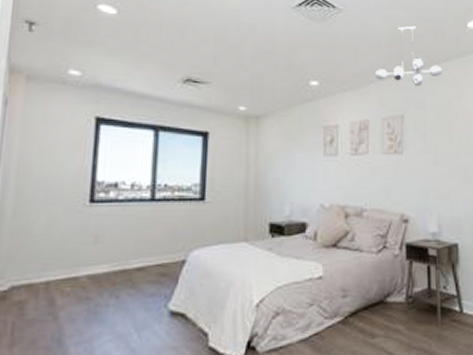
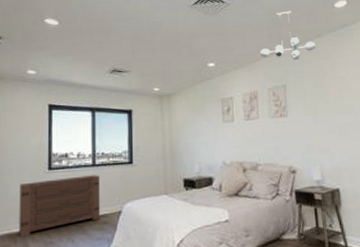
dresser: none [42,212,159,290] -> present [18,175,100,238]

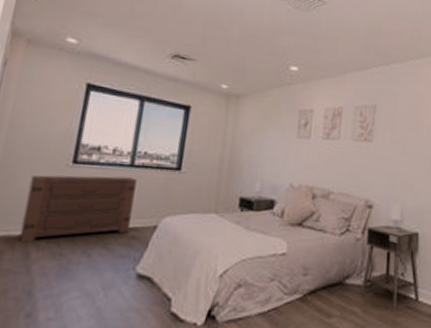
ceiling light fixture: present [260,10,316,60] -> none [352,22,416,79]

